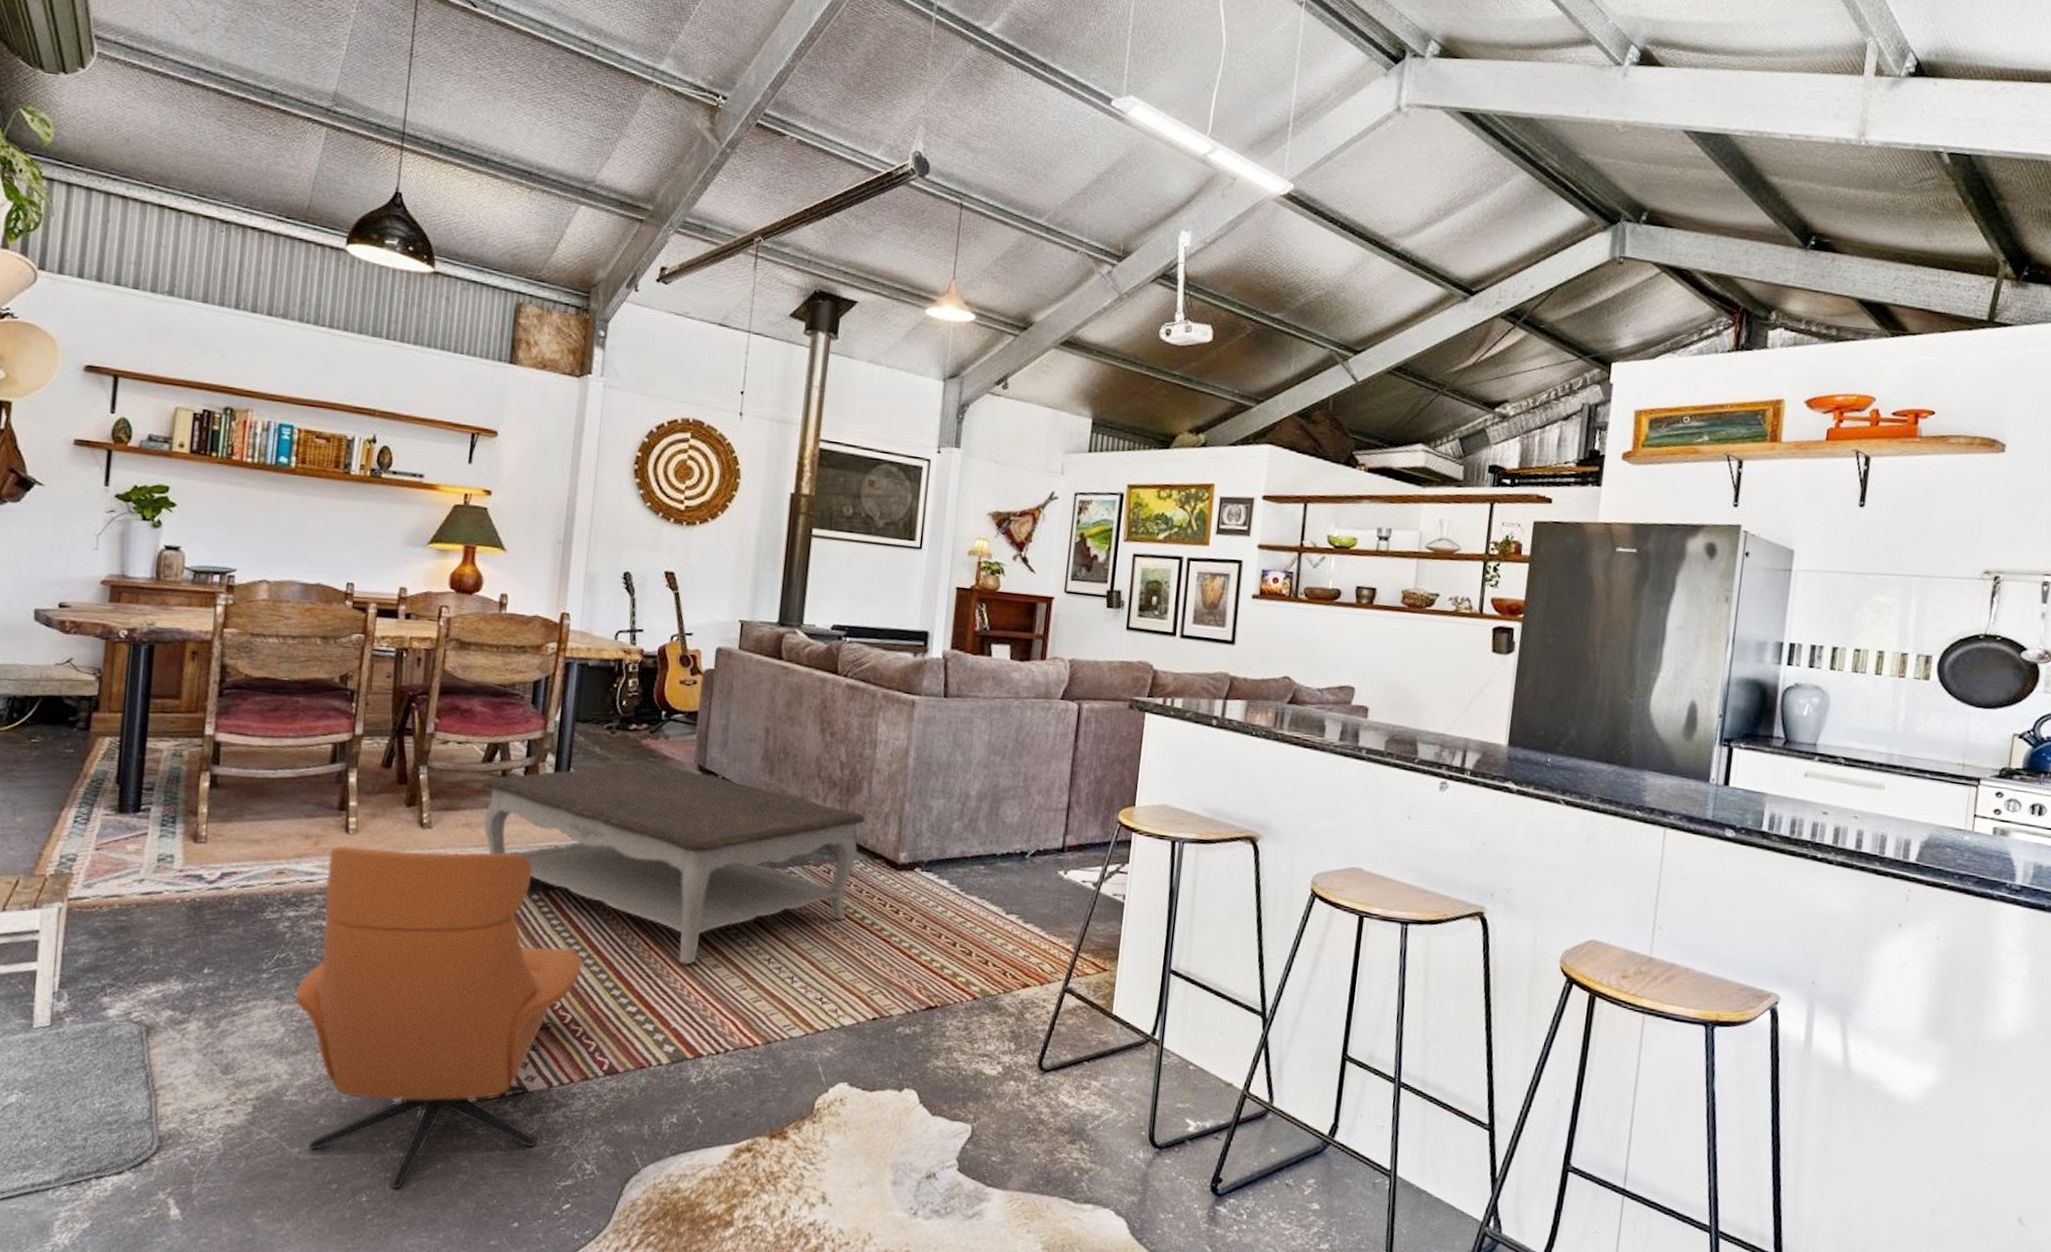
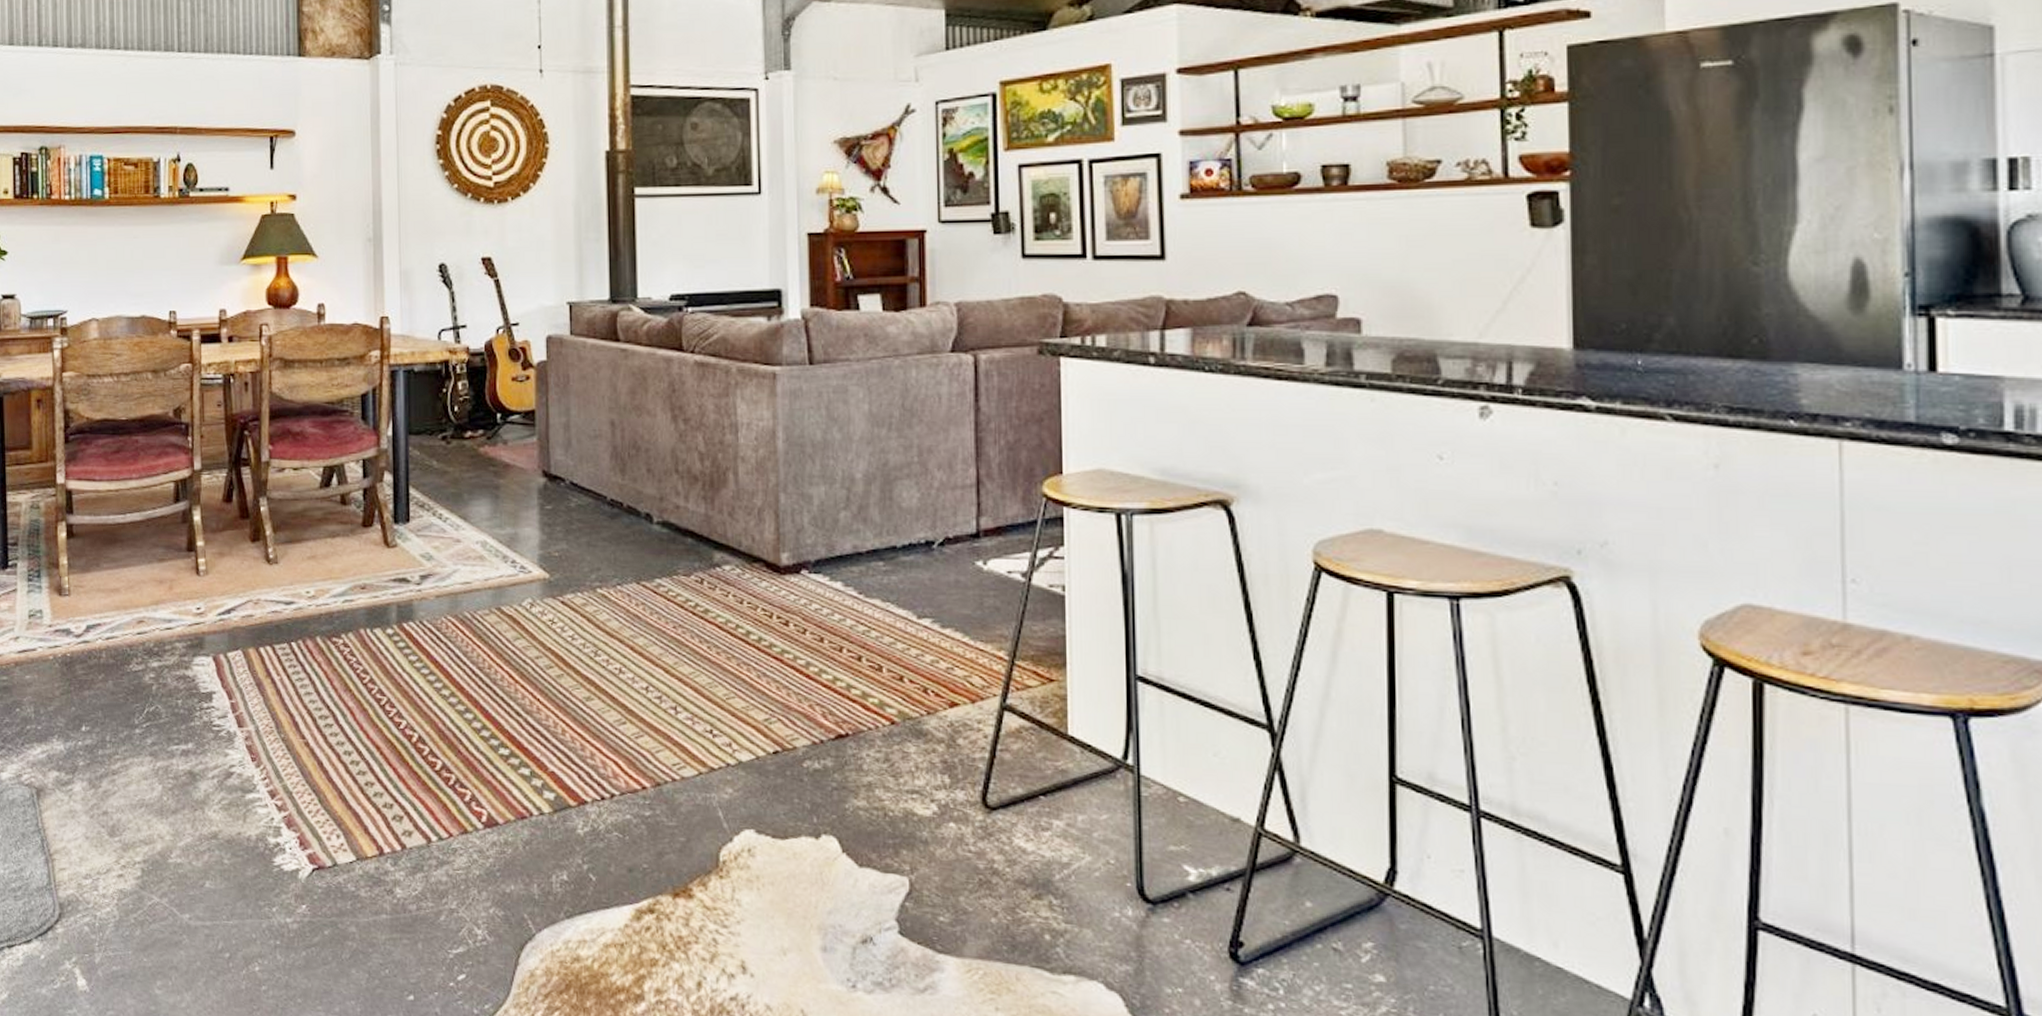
armchair: present [295,846,583,1189] -> none [169,585,447,958]
coffee table: present [481,762,866,965] -> none [322,471,736,698]

